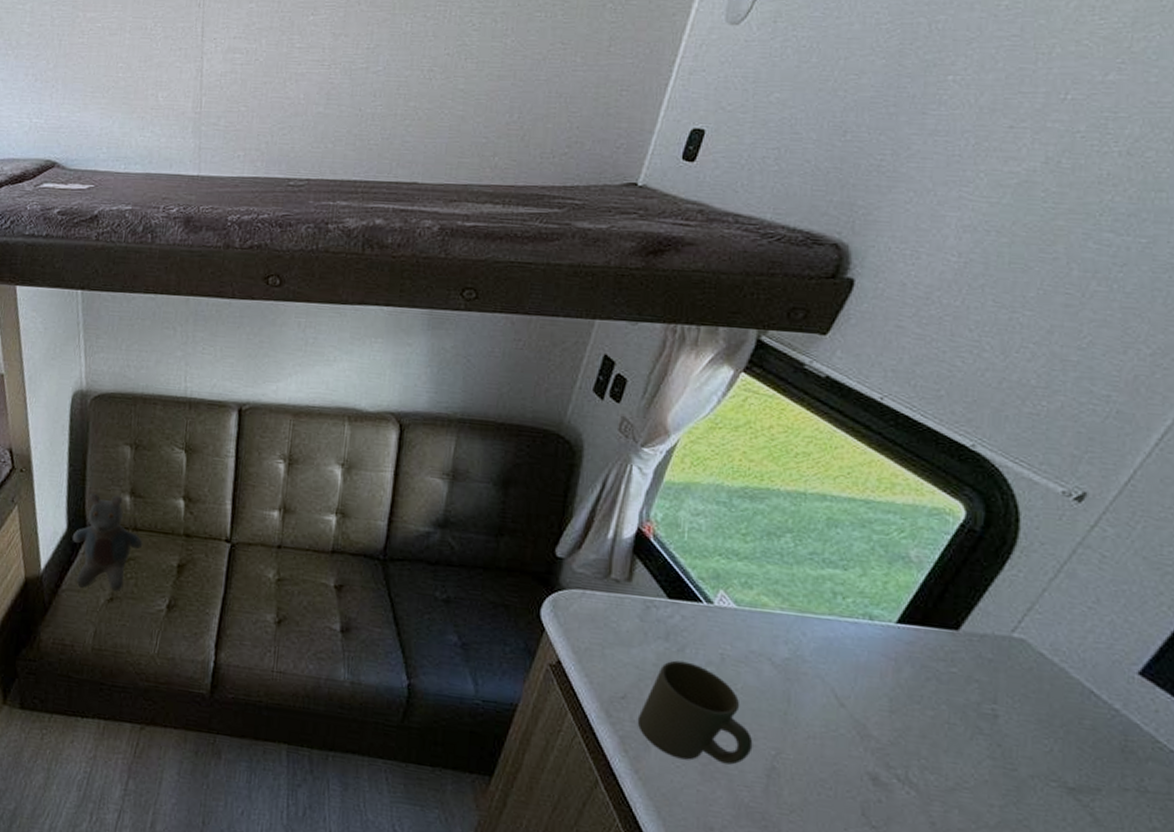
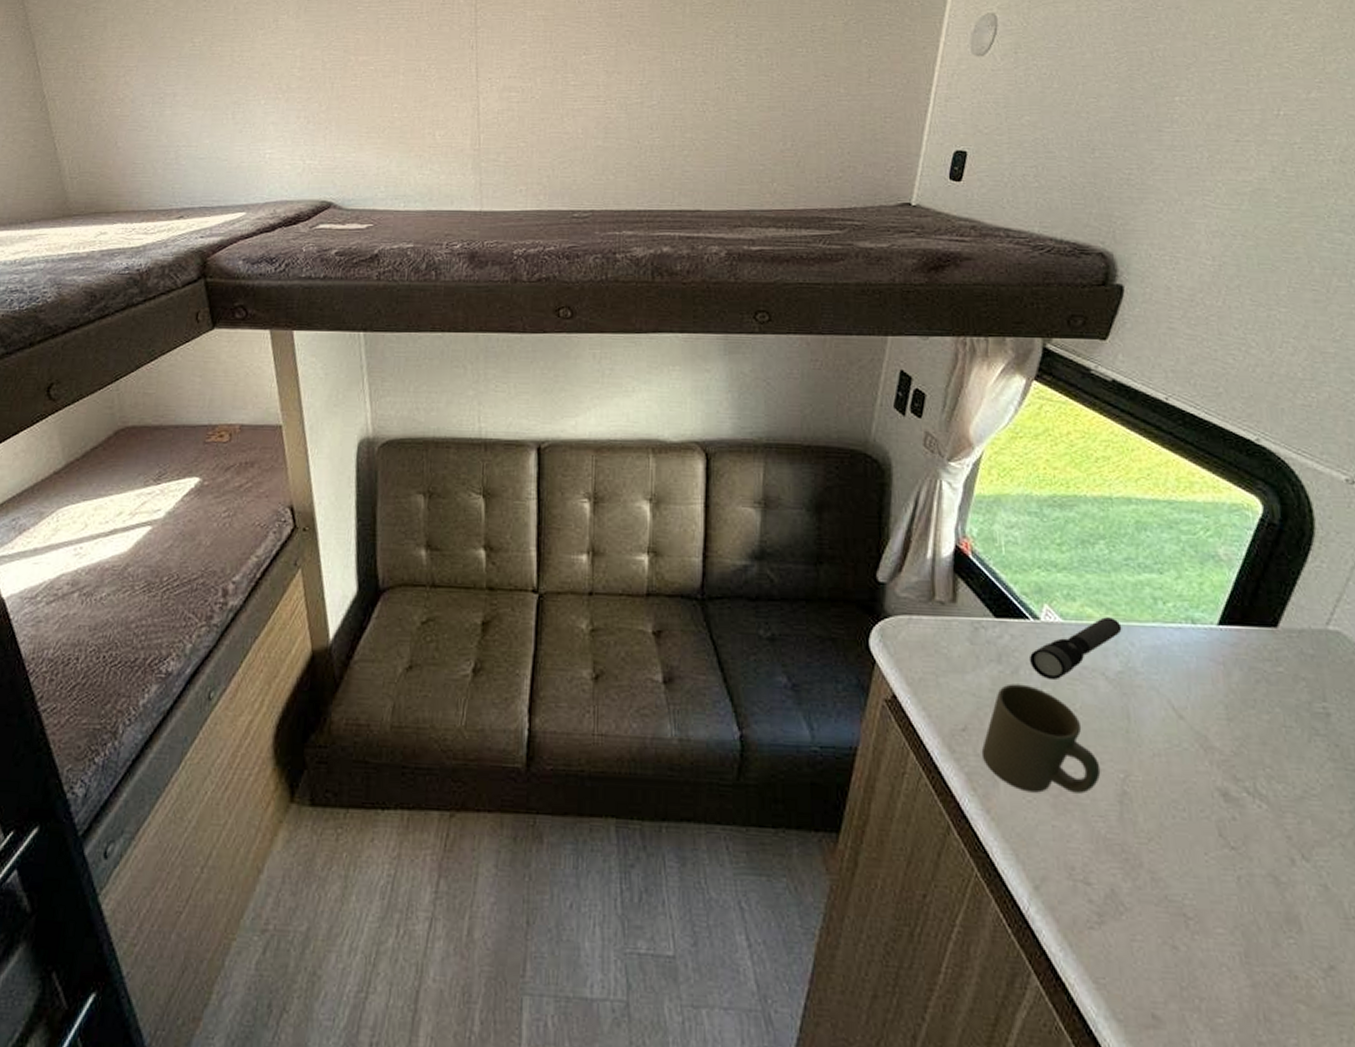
stuffed animal: present [72,493,143,591] -> none [363,549,443,657]
flashlight: none [698,606,796,661] -> present [1030,617,1122,681]

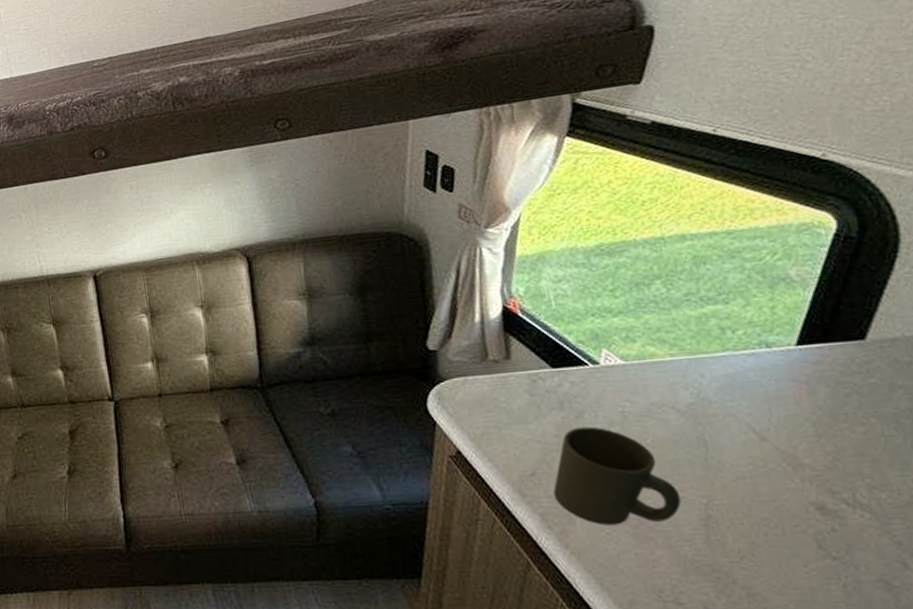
flashlight: present [1030,617,1122,681] -> none [593,353,690,420]

